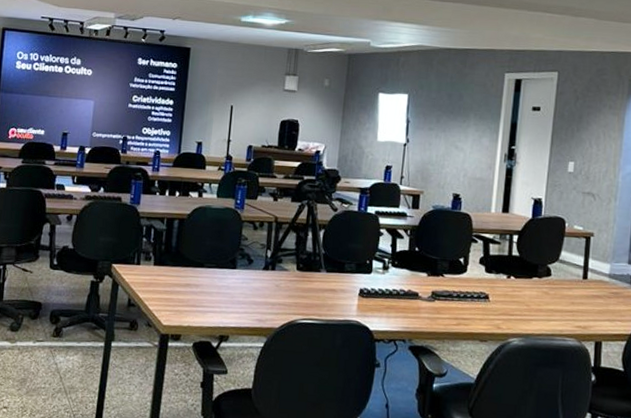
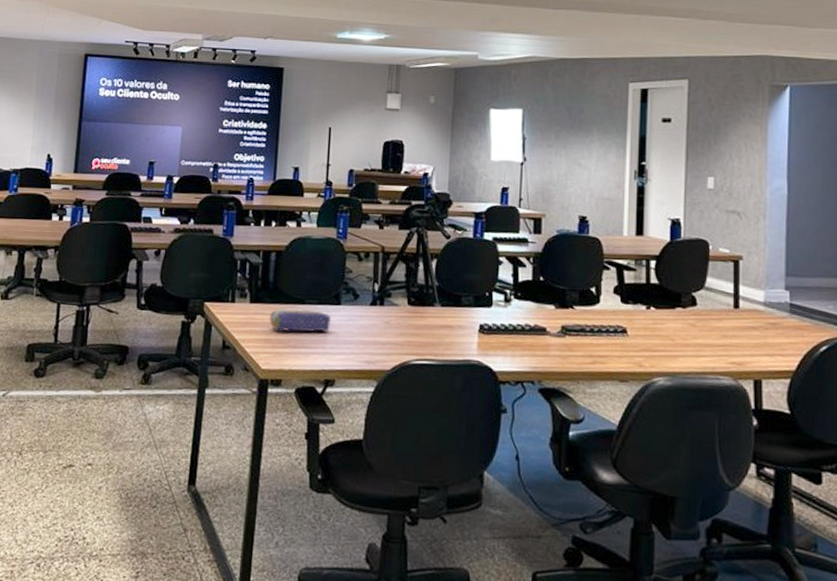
pencil case: none [171,271,228,293] -> present [269,308,332,332]

